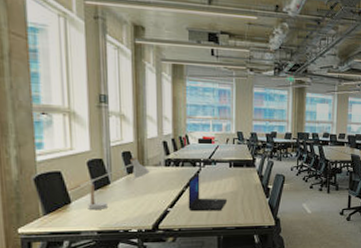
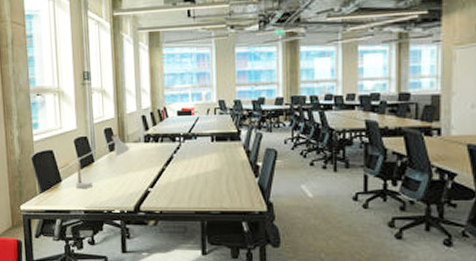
laptop: present [188,173,227,211] -> none [168,149,210,192]

